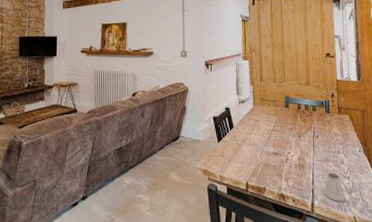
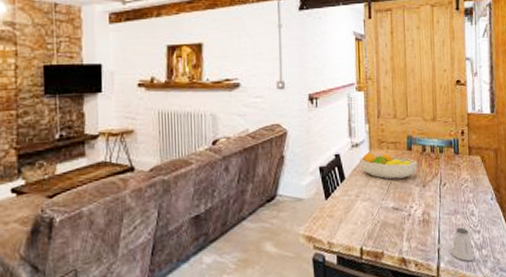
fruit bowl: none [245,107,294,130] -> present [359,152,417,180]

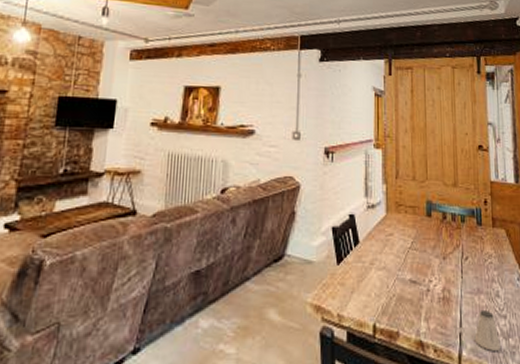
fruit bowl: present [359,152,417,180] -> none [375,215,437,248]

